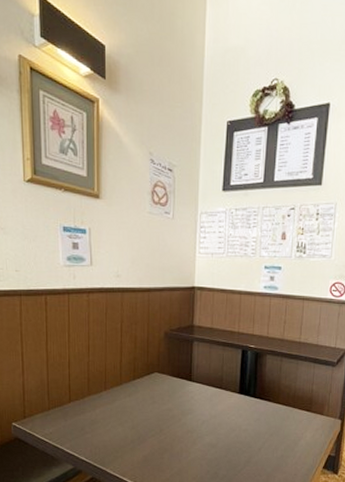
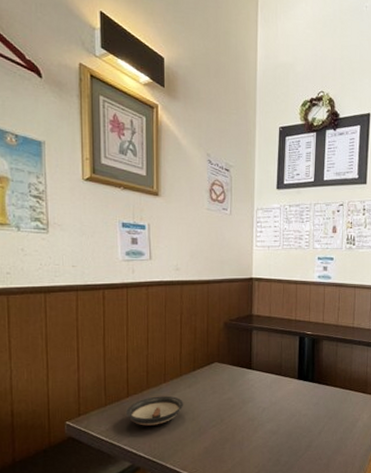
saucer: none [68,403,124,431] -> present [126,395,184,426]

